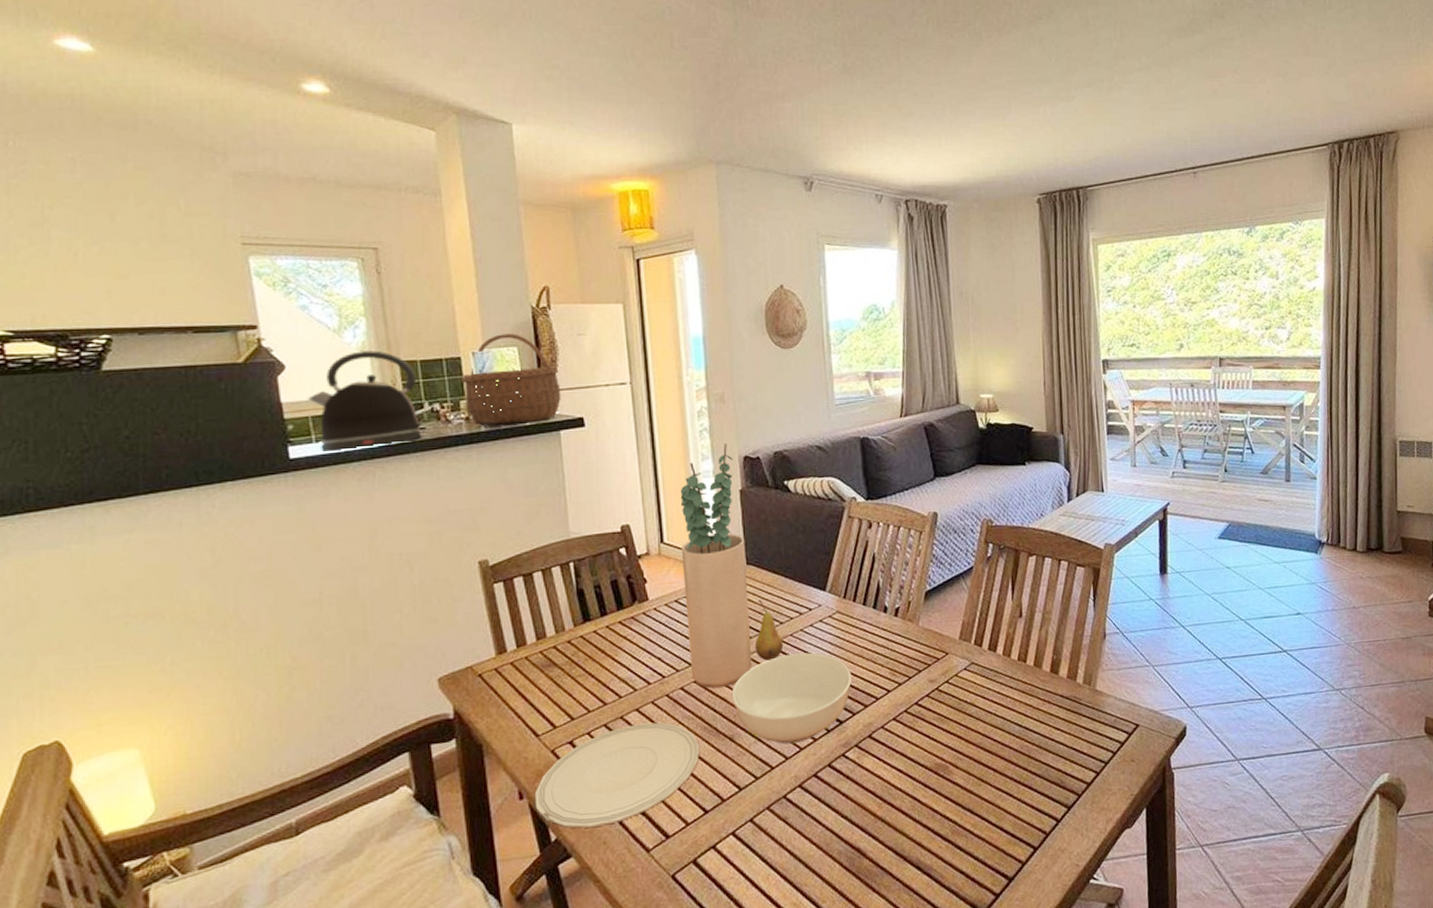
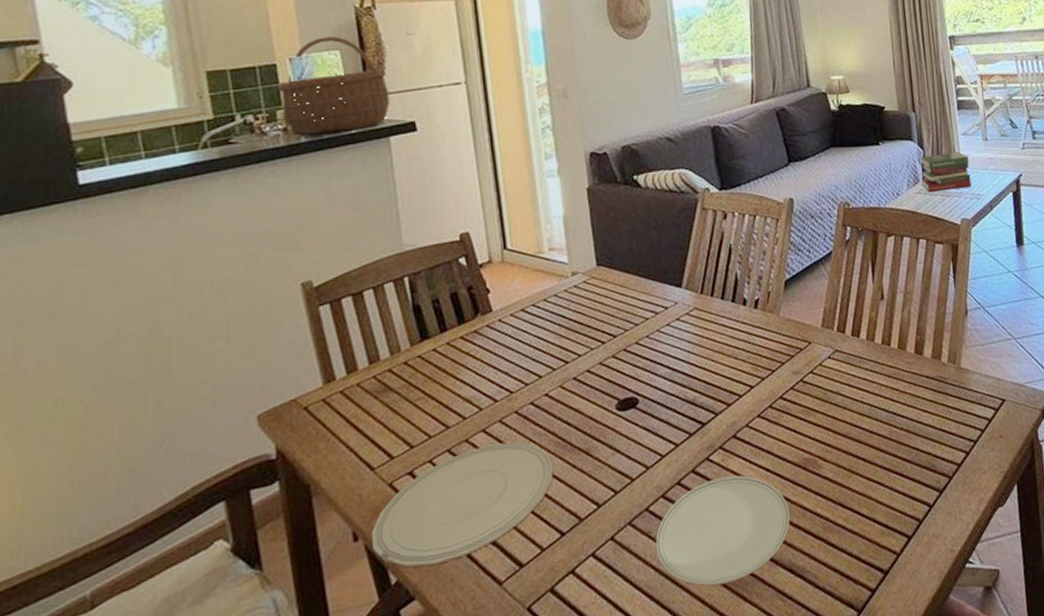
kettle: present [307,350,429,452] -> none [99,61,242,175]
vase: present [680,444,753,688] -> none [523,141,607,401]
bowl: present [731,652,852,744] -> none [585,353,714,453]
fruit: present [754,599,784,661] -> none [608,301,640,366]
plate: none [791,773,919,875] -> present [655,475,790,587]
books: none [1066,476,1117,516] -> present [920,151,972,193]

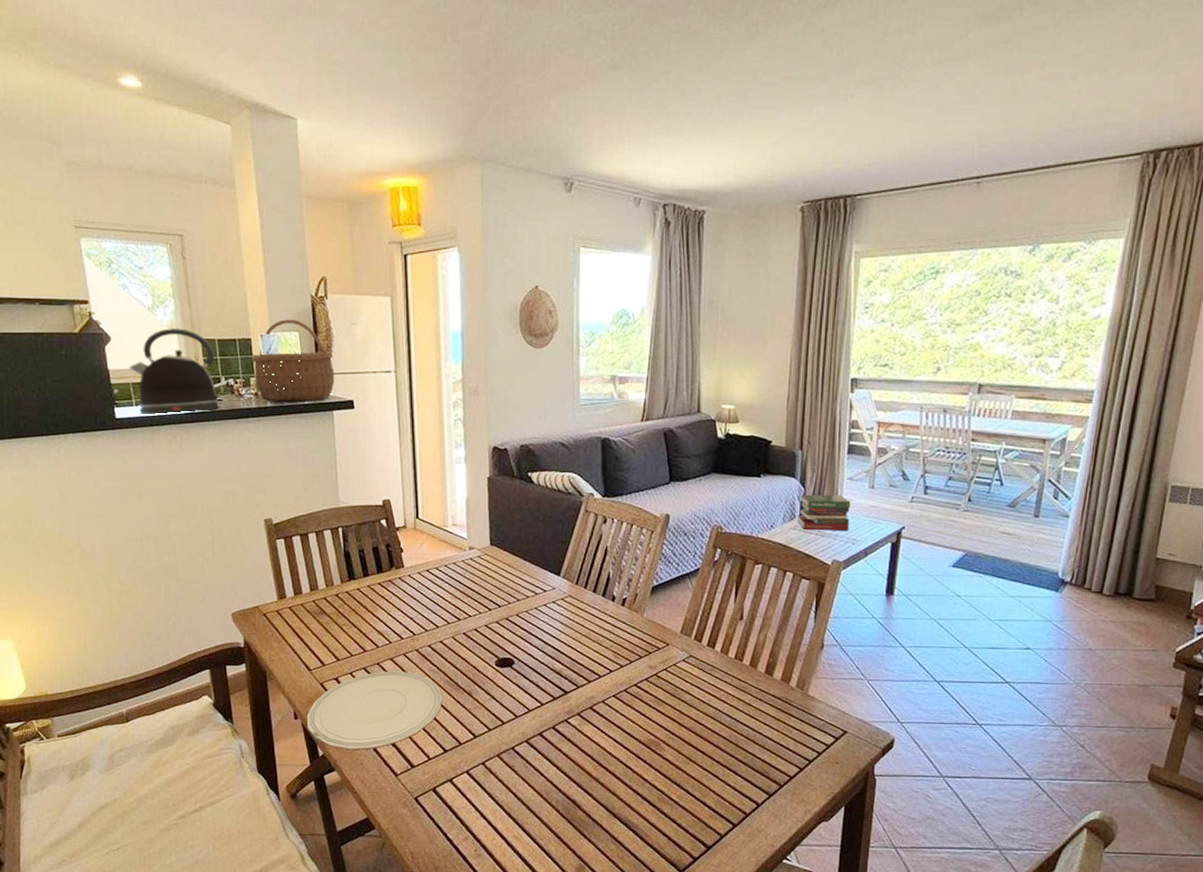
kettle: none [99,61,242,175] -> present [128,328,225,414]
plate: present [655,475,790,587] -> none [517,738,630,821]

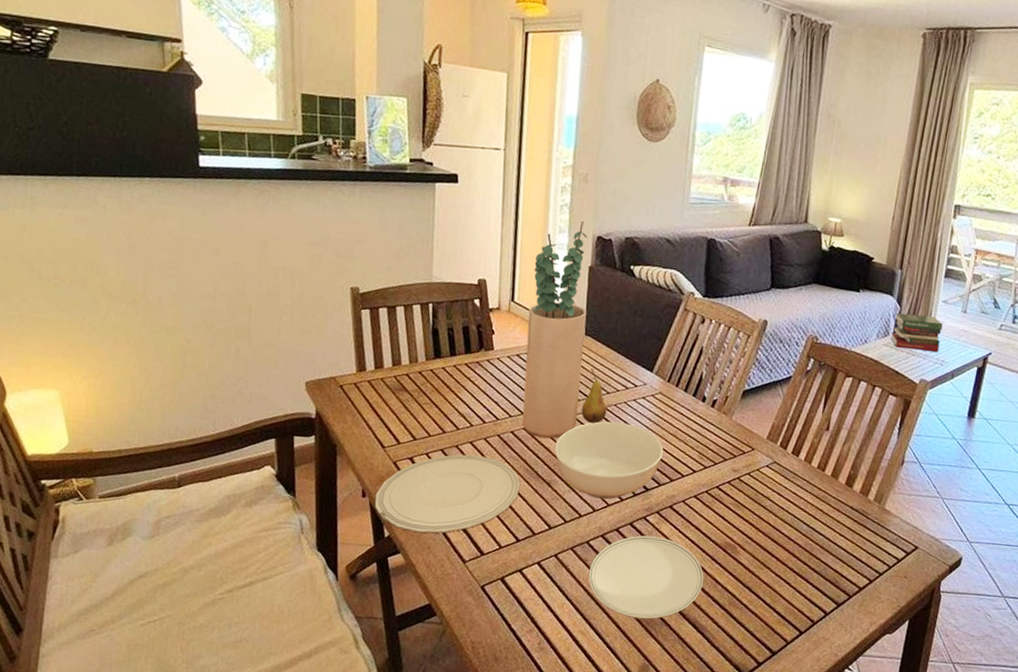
kettle: present [128,328,225,414] -> none [218,78,321,169]
wicker basket: present [252,319,335,403] -> none [354,83,441,171]
vase: none [434,434,491,649] -> present [522,222,588,438]
bowl: none [471,628,579,705] -> present [554,421,664,500]
fruit: none [493,577,519,631] -> present [581,368,607,424]
plate: none [517,738,630,821] -> present [588,535,704,620]

